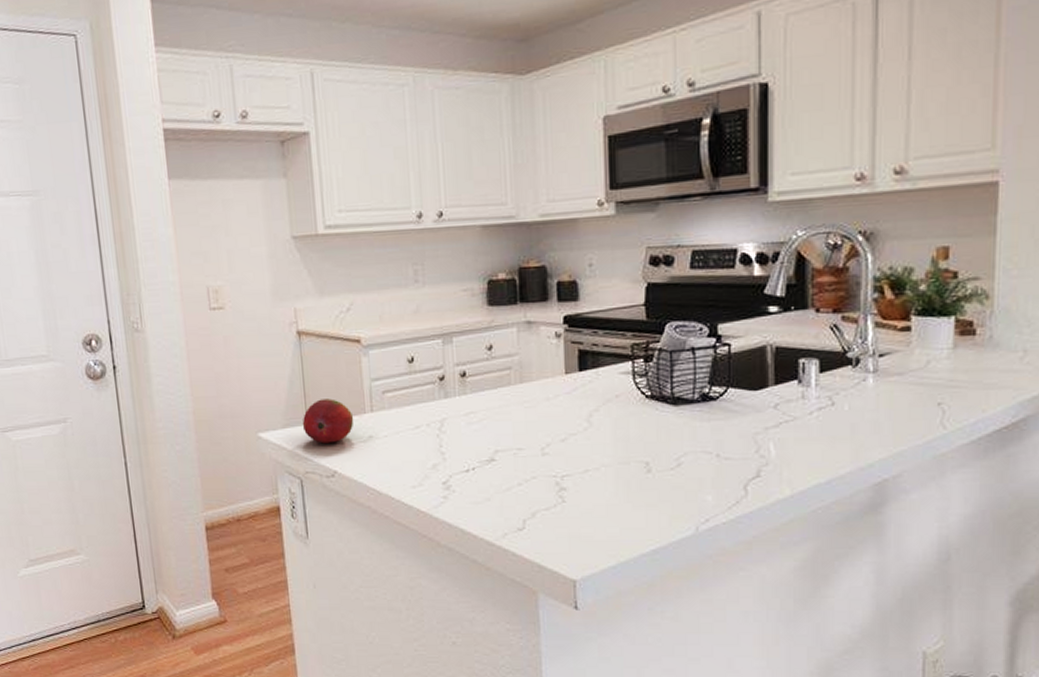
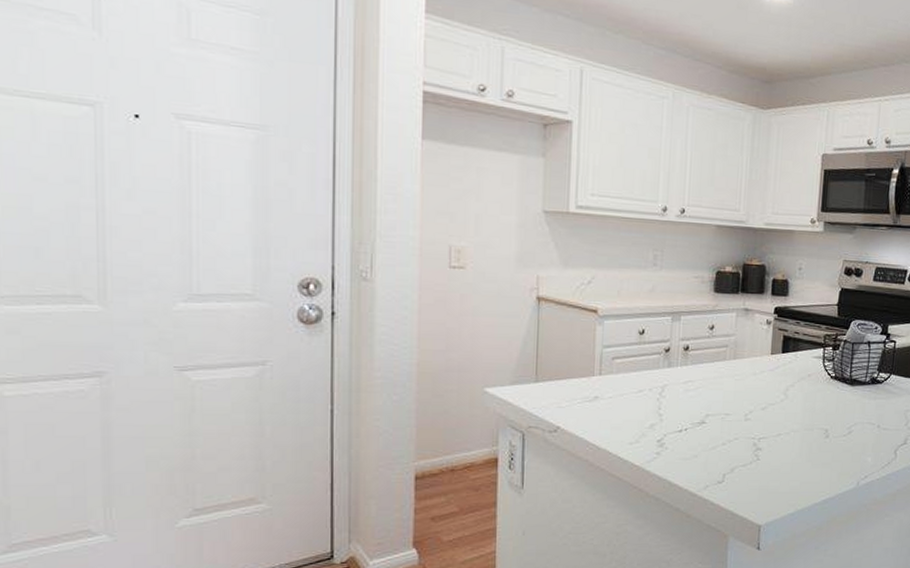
fruit: present [302,399,354,444] -> none [531,360,583,401]

